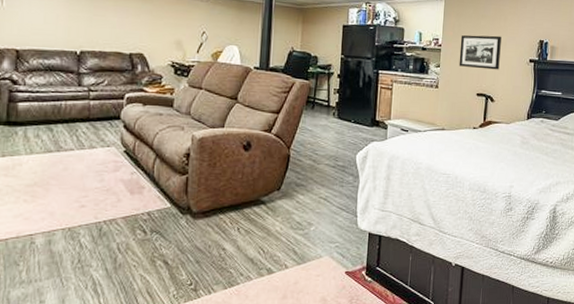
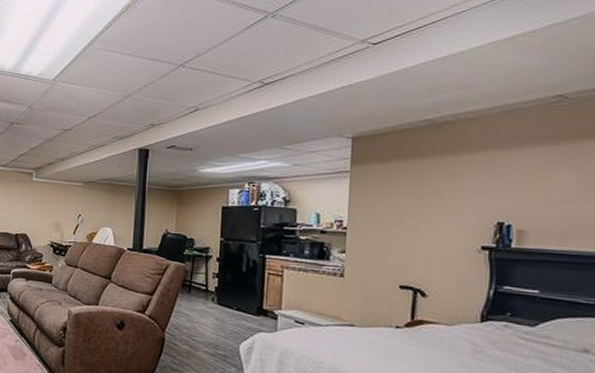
picture frame: present [459,35,502,70] -> none [372,216,435,258]

